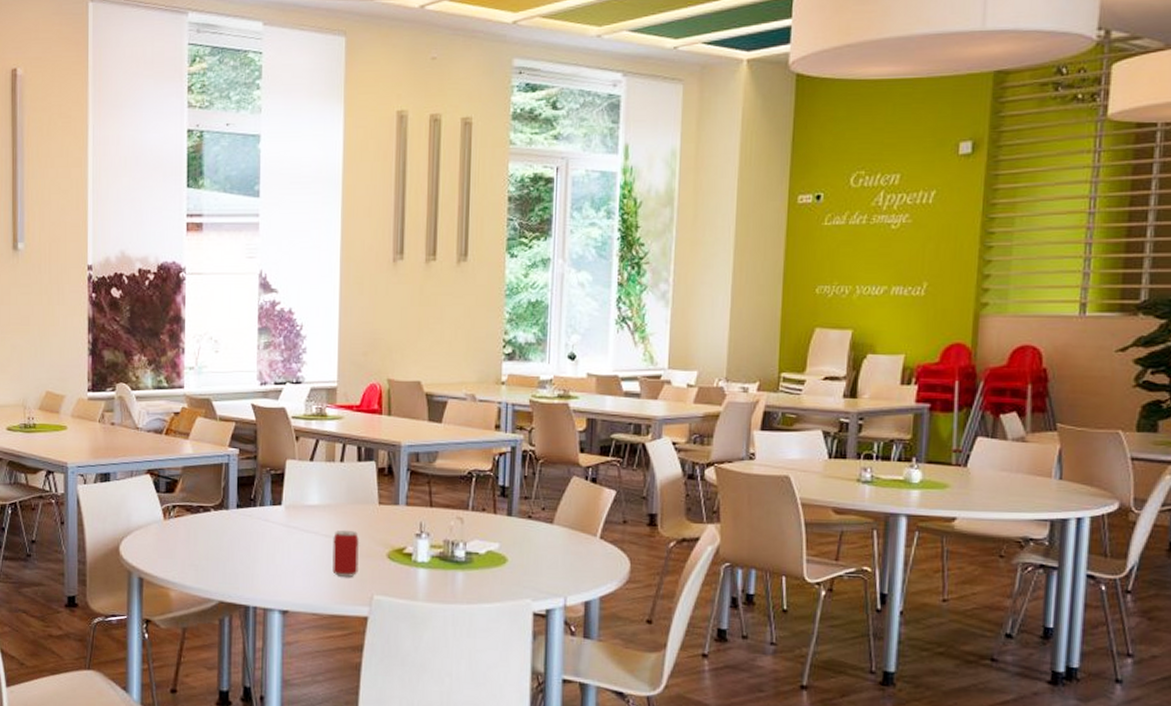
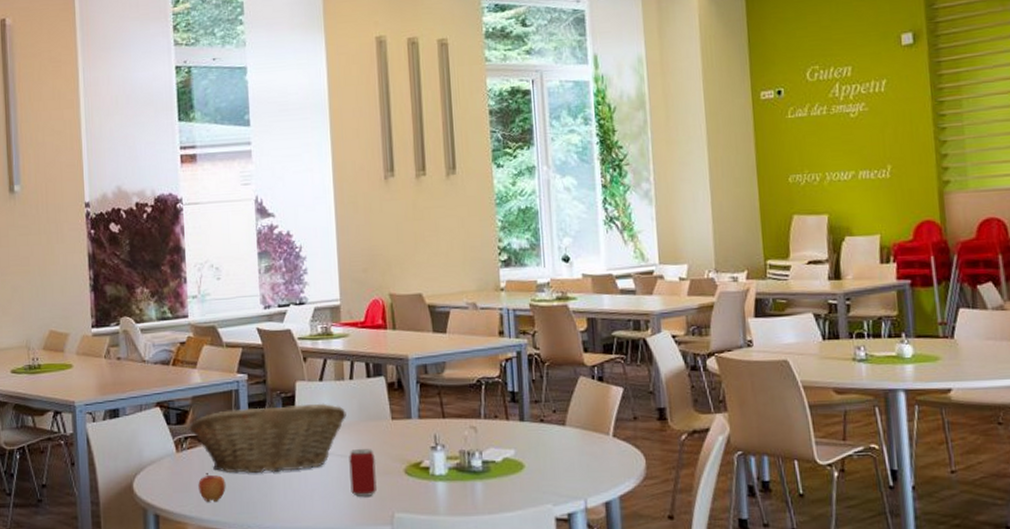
fruit basket: none [177,482,334,548] -> present [189,403,346,474]
apple: none [183,542,210,571] -> present [198,473,226,503]

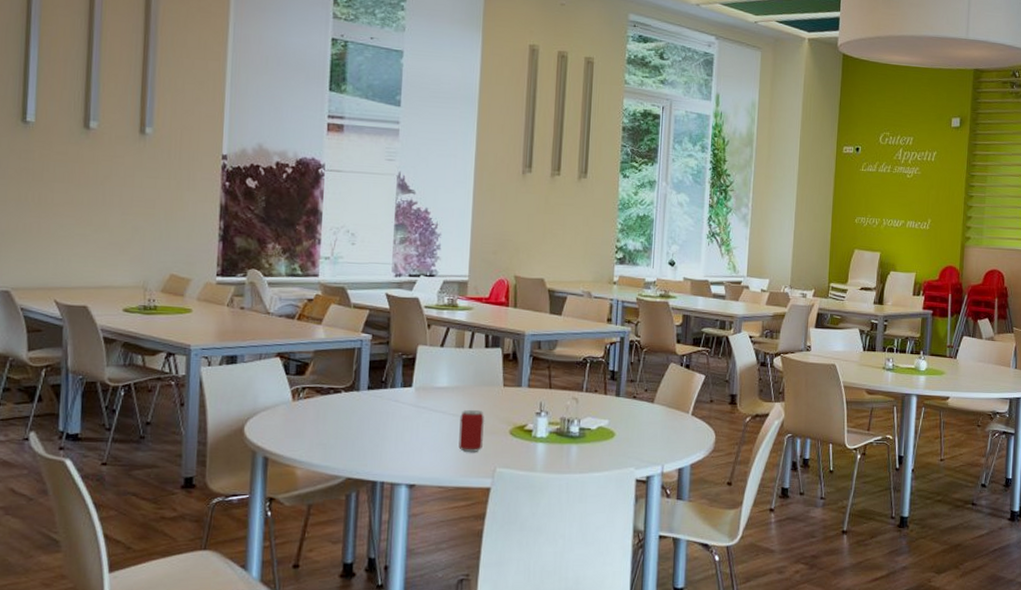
fruit basket: present [189,403,346,474] -> none [308,365,462,426]
apple: present [198,473,226,503] -> none [311,422,339,450]

